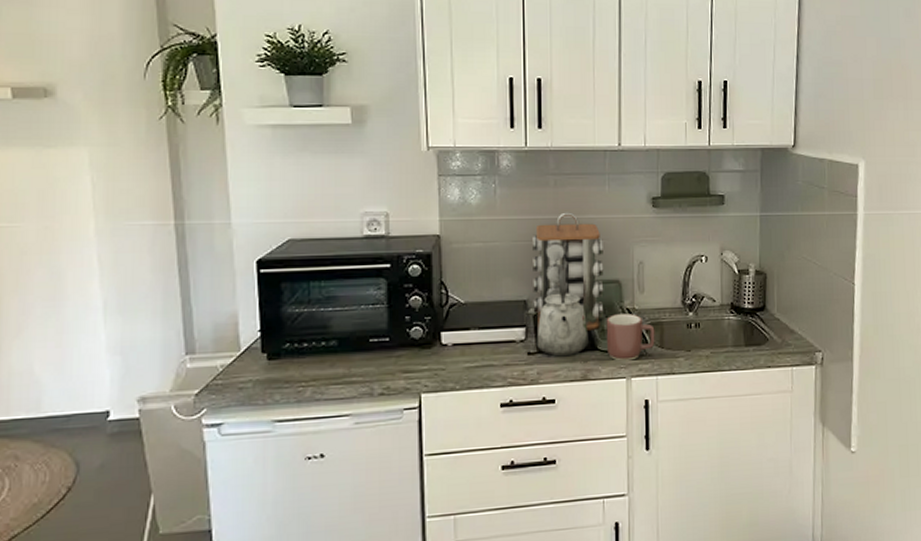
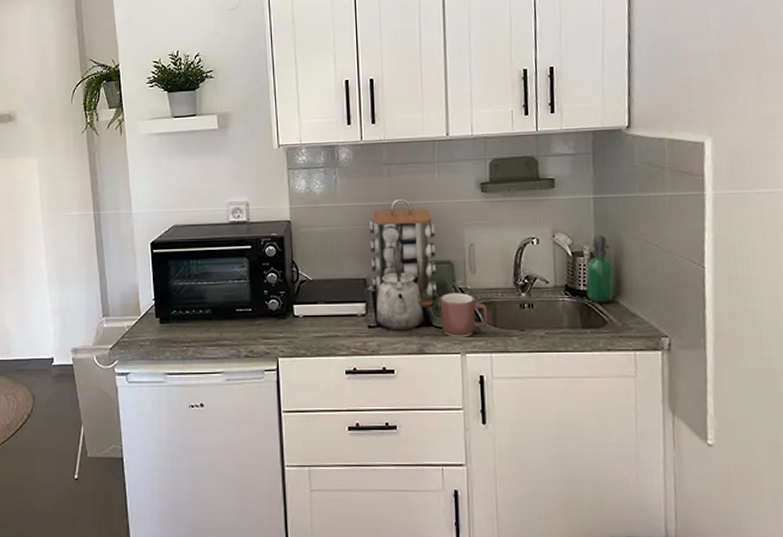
soap dispenser: none [750,252,776,321] -> present [586,235,614,304]

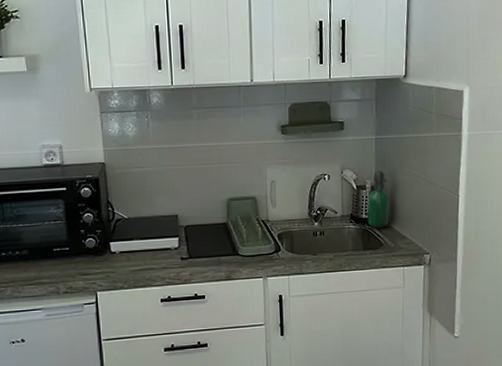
spice rack: present [369,198,437,309] -> none [181,140,243,240]
kettle: present [376,246,424,331] -> none [188,185,231,261]
mug: present [439,293,488,337] -> none [245,224,287,264]

